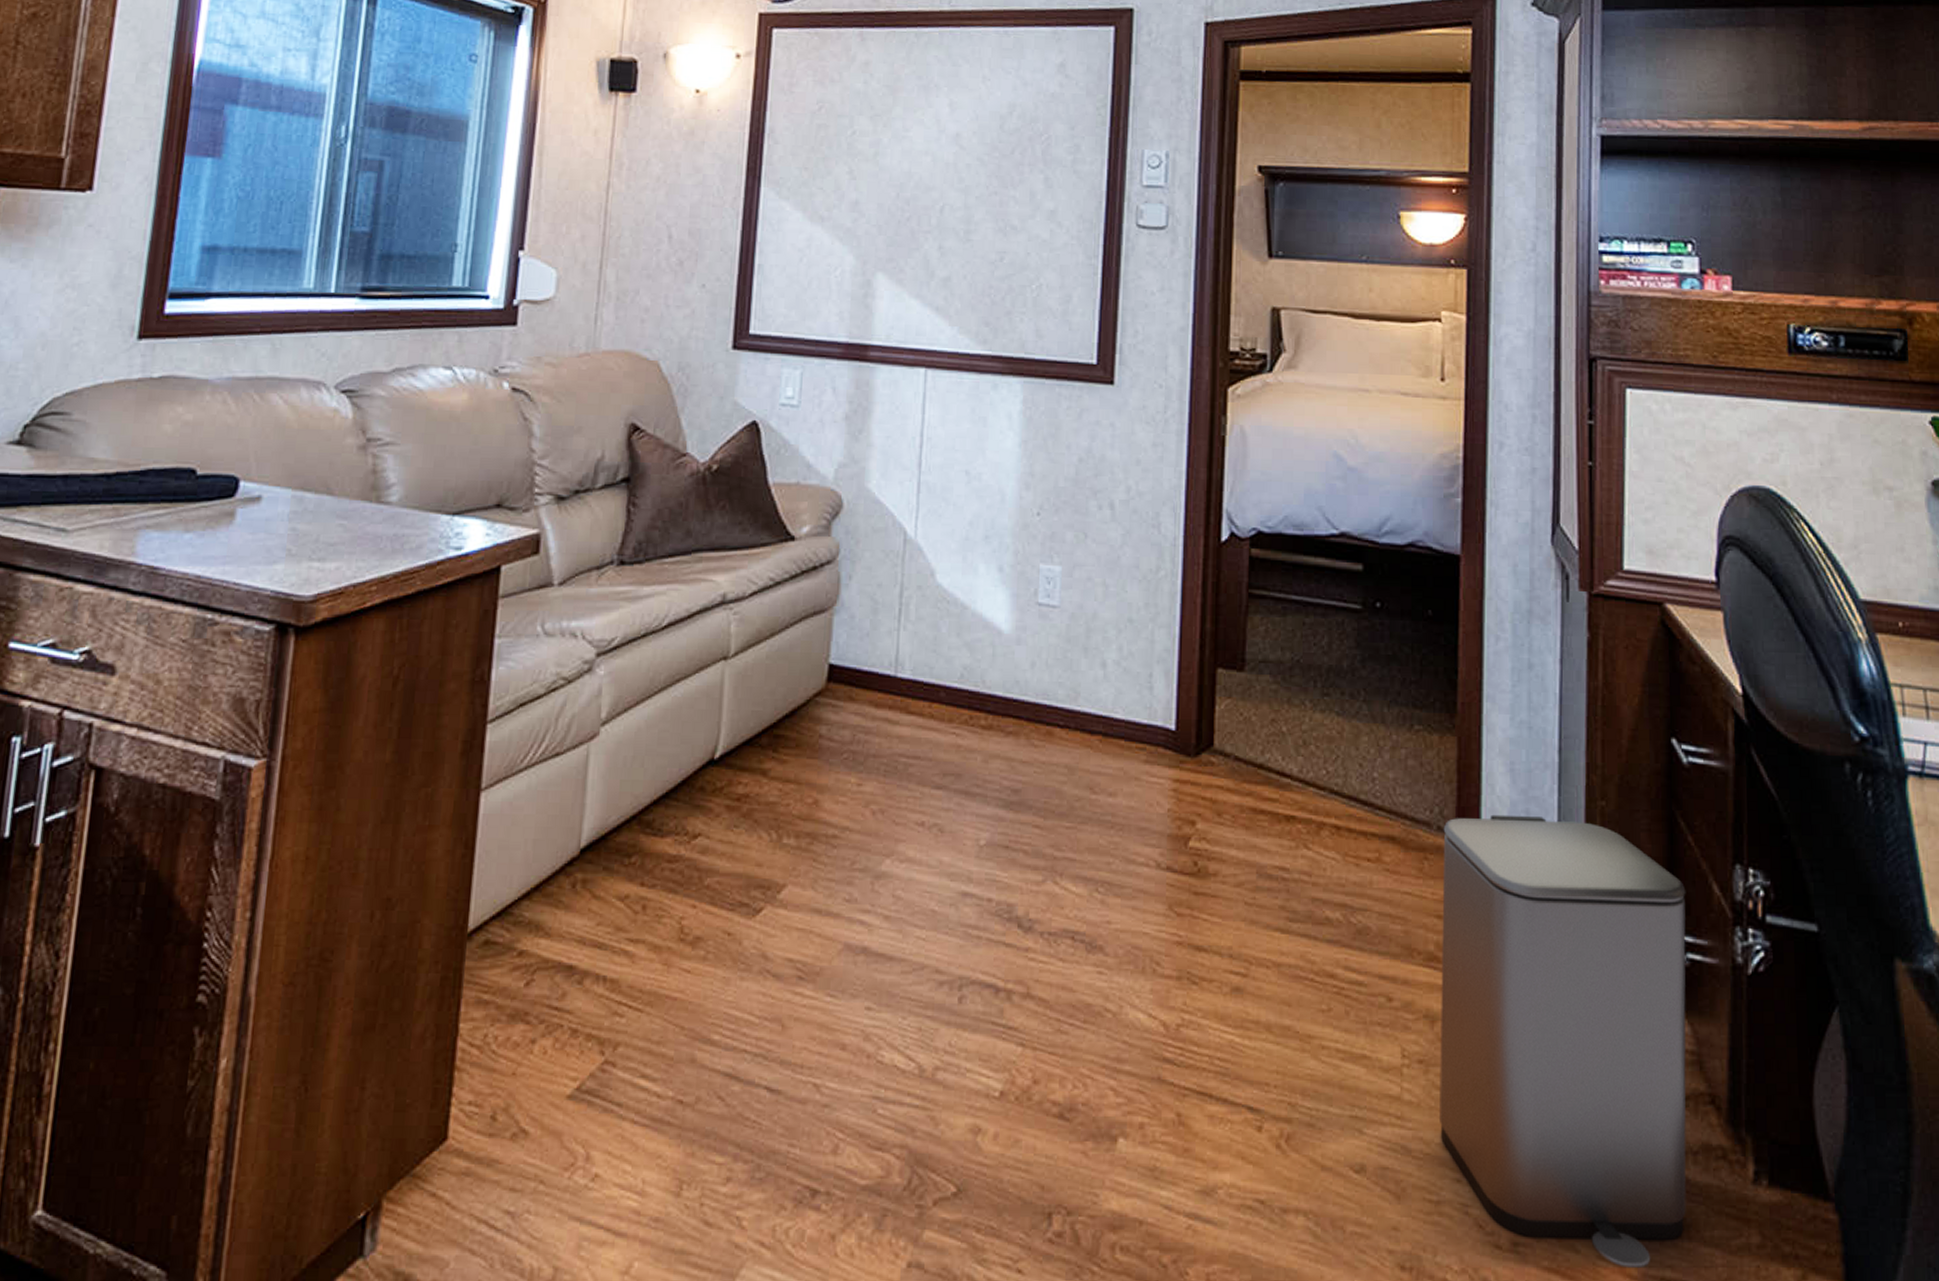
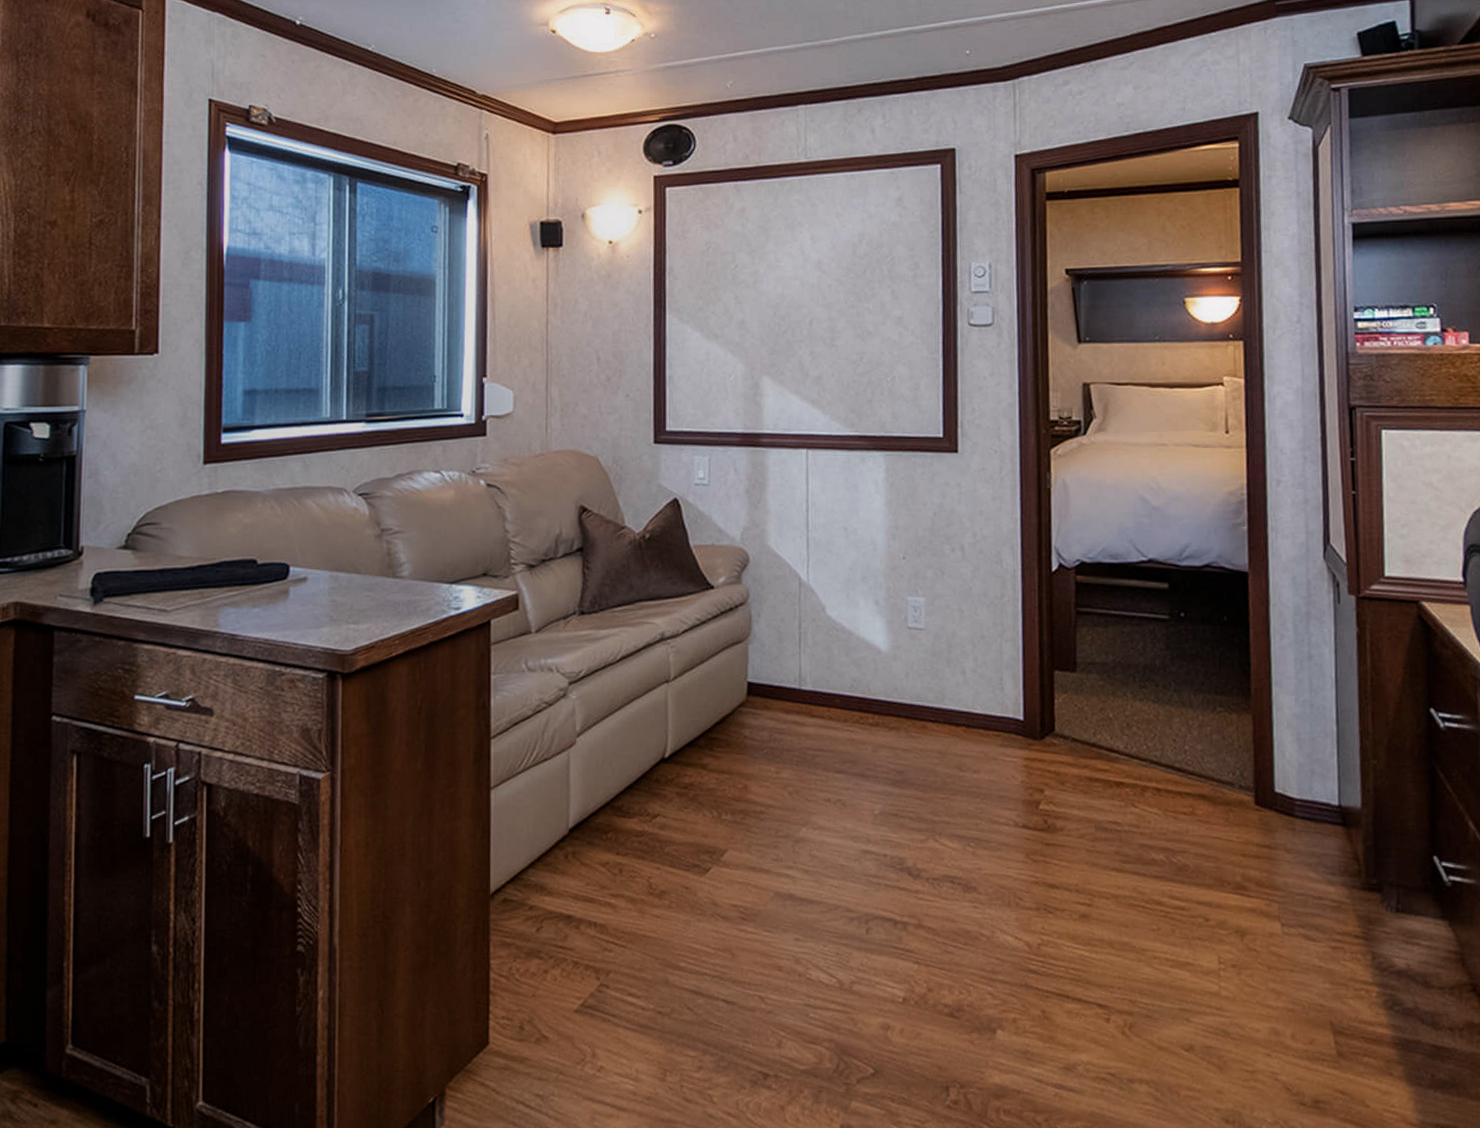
pedal bin: present [1438,814,1687,1268] -> none [1244,774,1455,1117]

